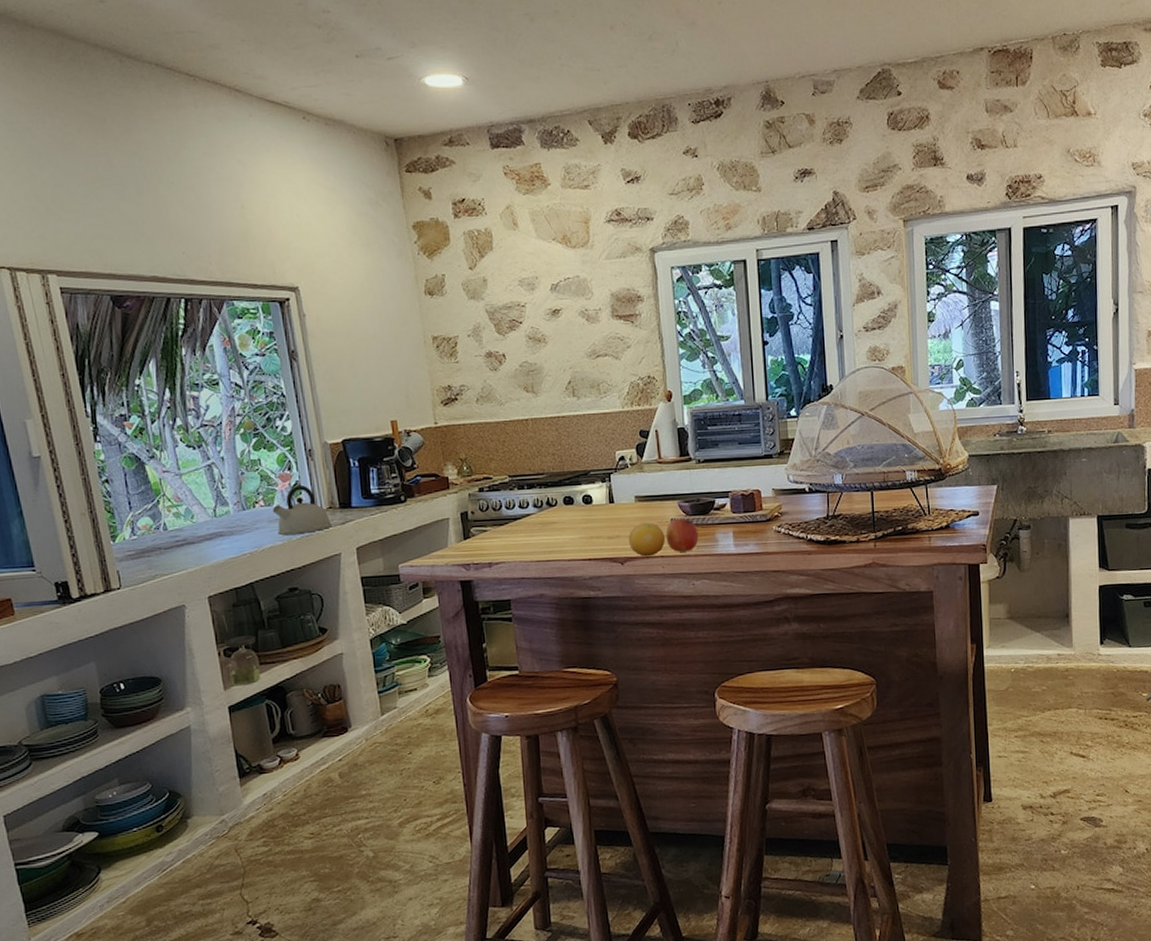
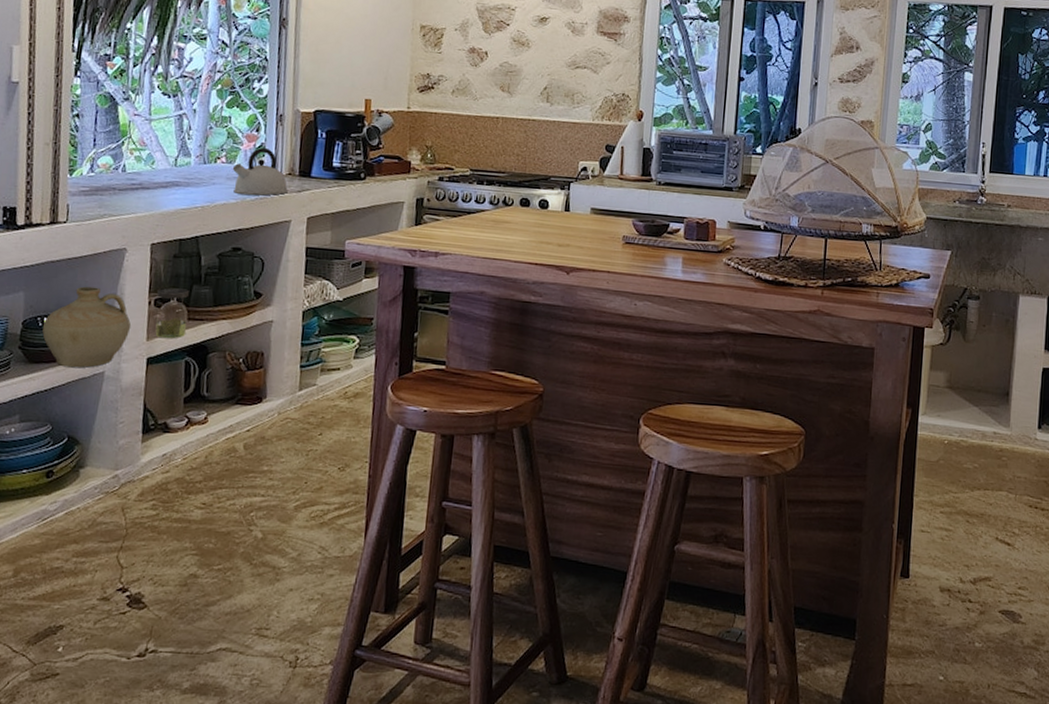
ceramic jug: none [120,646,206,728] -> present [42,286,131,368]
fruit: present [629,522,665,557] -> none [578,235,614,270]
fruit: present [665,518,699,552] -> none [615,237,649,271]

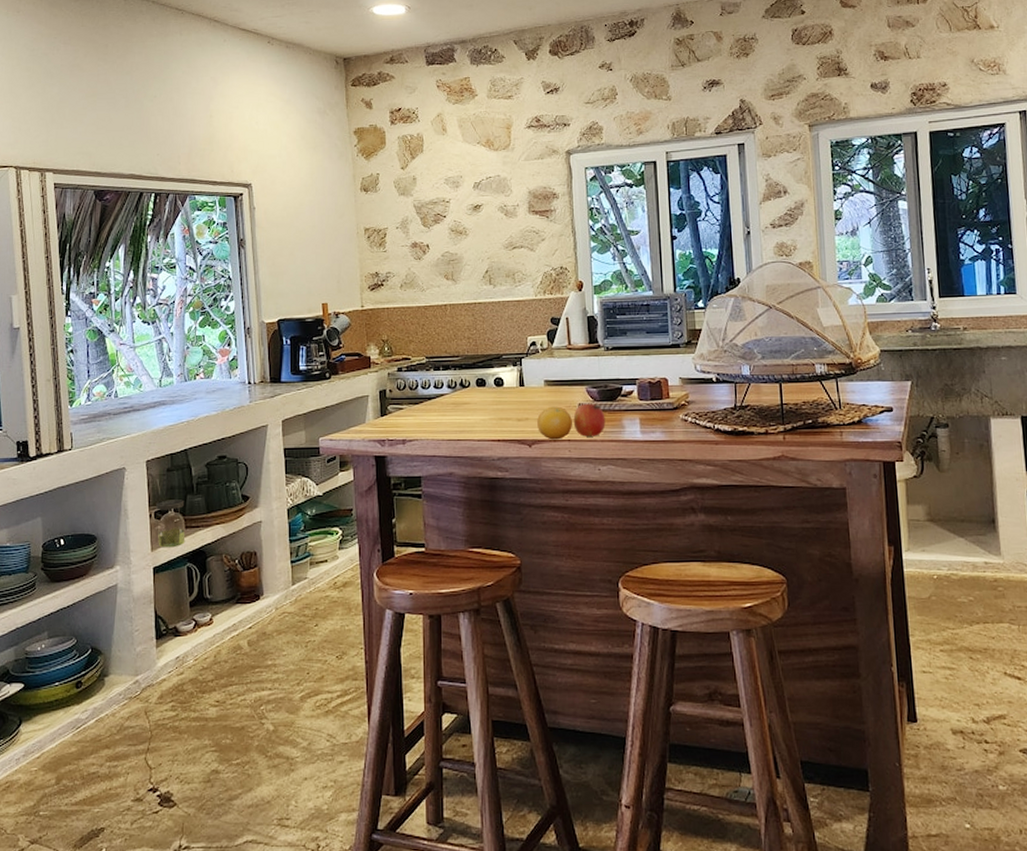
ceramic jug: present [42,286,131,368] -> none [60,506,136,583]
kettle: present [232,147,288,196] -> none [210,359,262,406]
fruit: none [578,235,614,270] -> present [537,406,572,440]
fruit: none [615,237,649,271] -> present [573,404,606,437]

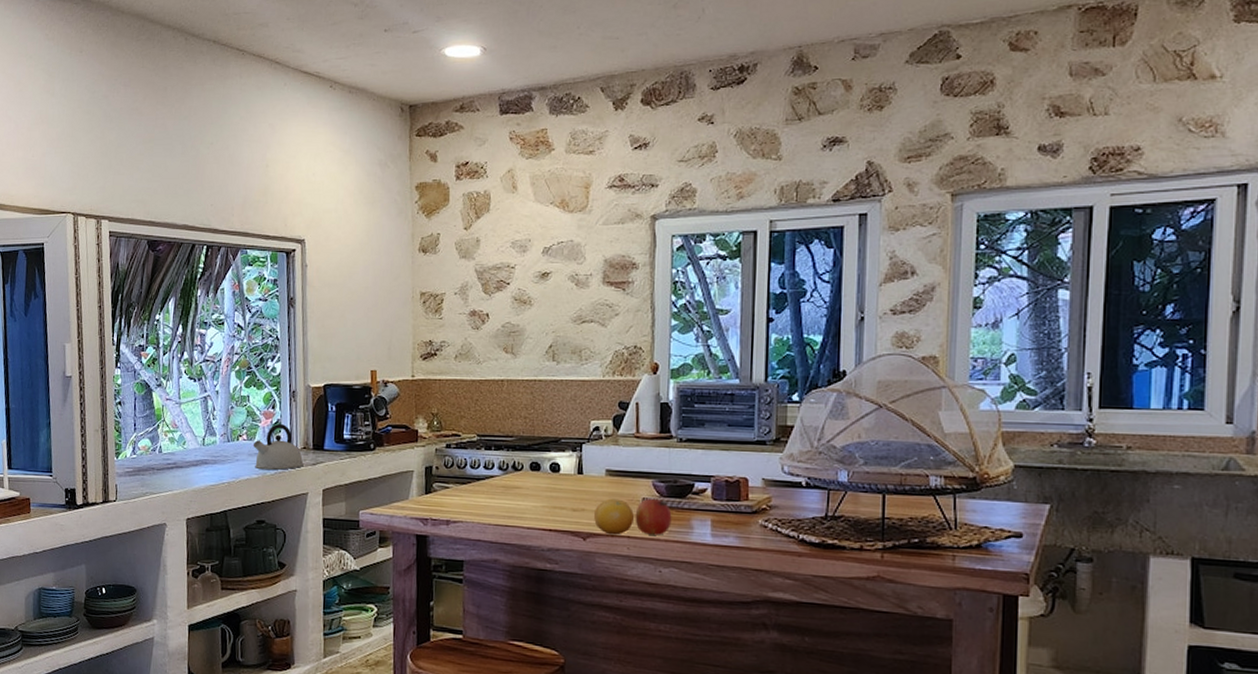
jar: present [156,499,186,548] -> none [194,559,222,607]
kettle: none [210,359,262,406] -> present [252,423,304,470]

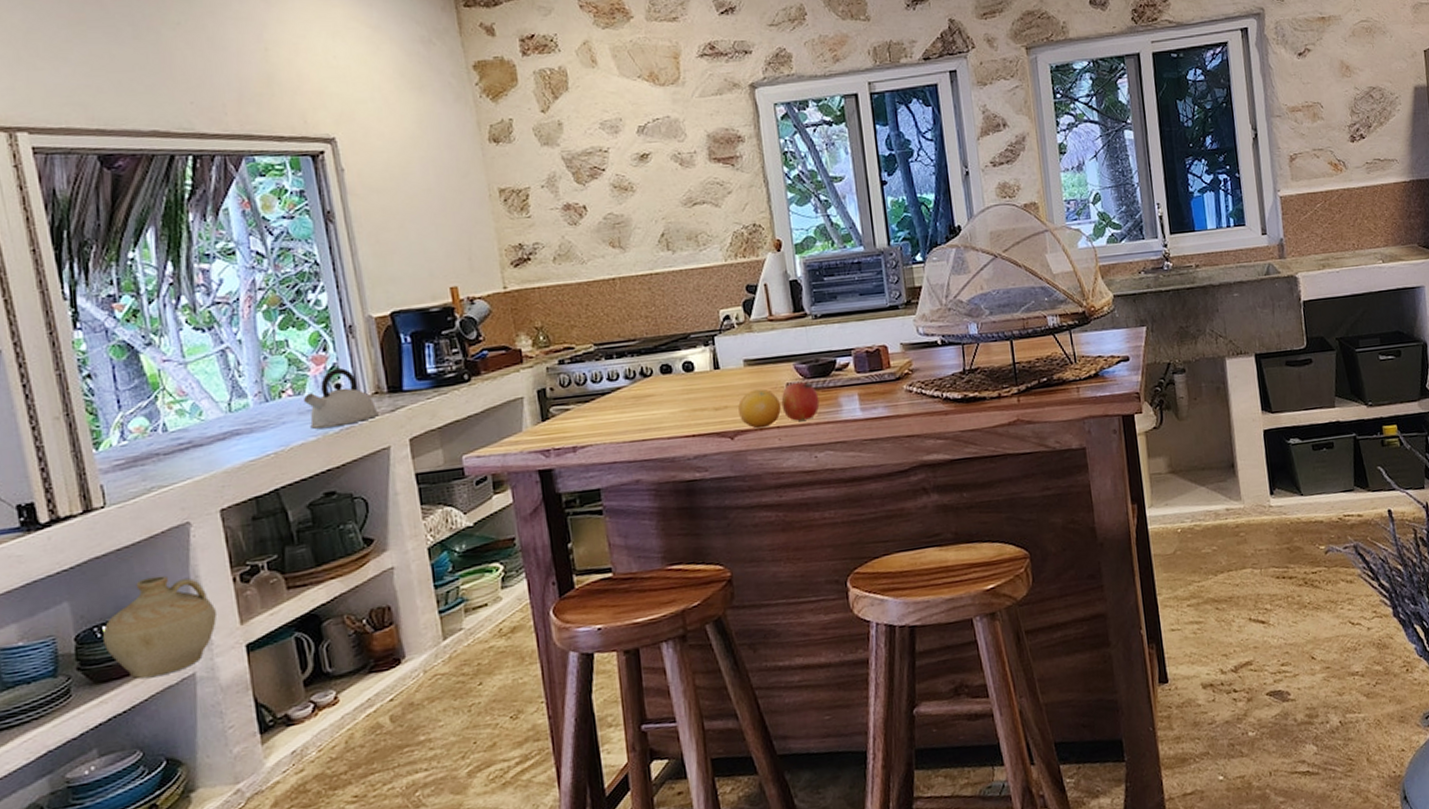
ceramic jug: none [102,559,173,634] -> present [103,575,216,680]

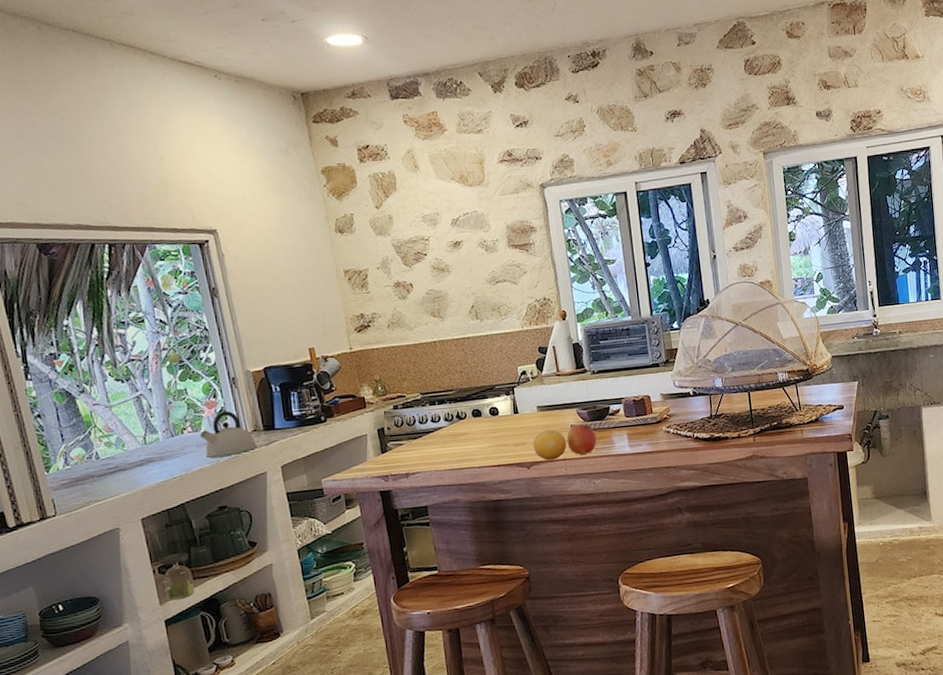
ceramic jug: present [103,575,216,680] -> none [59,568,142,645]
jar: none [241,553,289,619] -> present [158,552,195,601]

